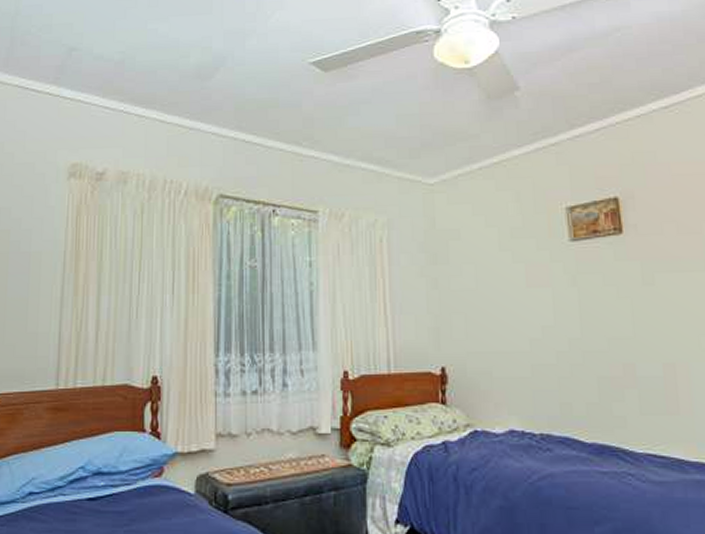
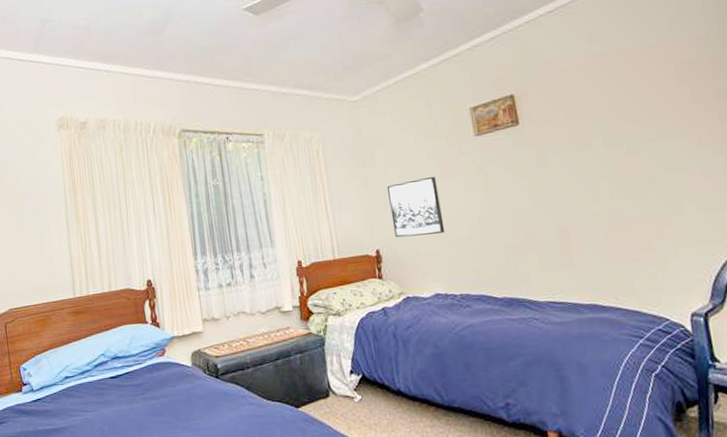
wall art: none [462,284,527,355] -> present [387,176,445,238]

